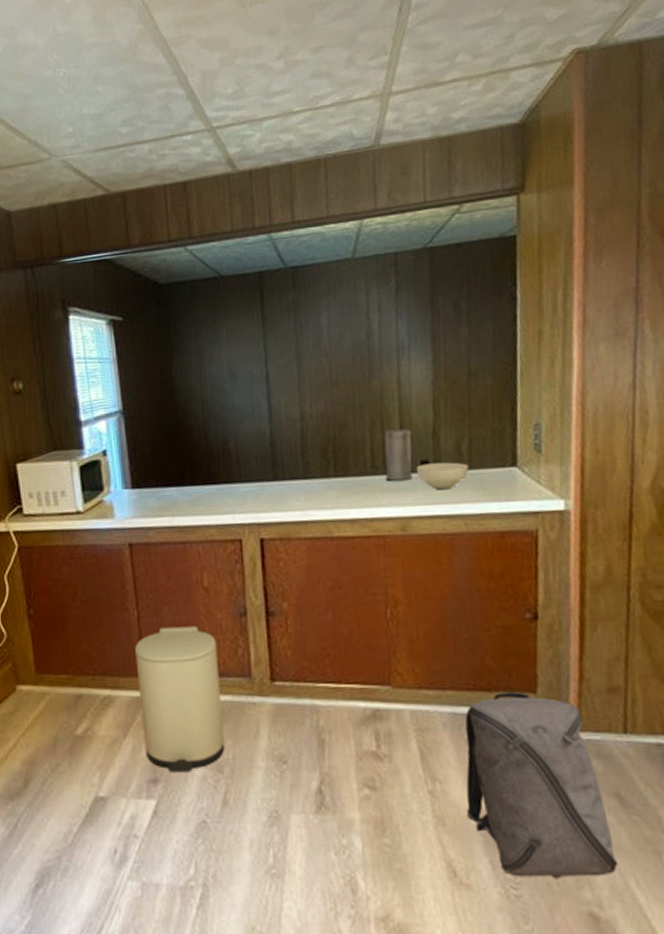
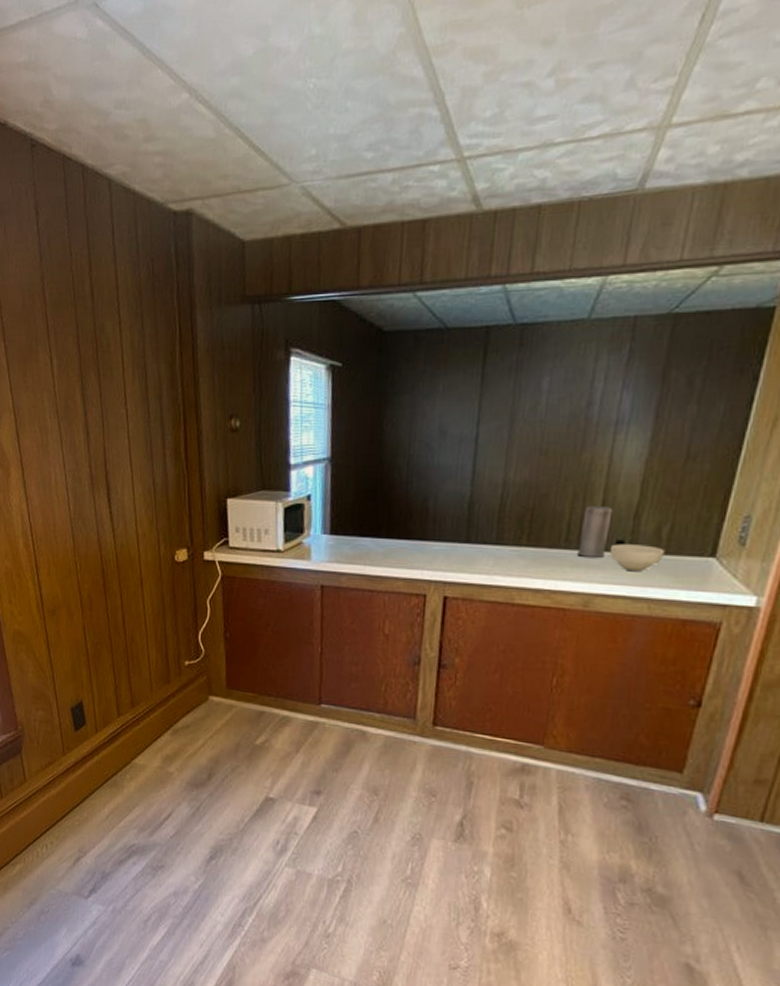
pedal bin: present [135,626,225,772] -> none [313,664,389,790]
backpack: present [464,692,619,879] -> none [590,767,725,937]

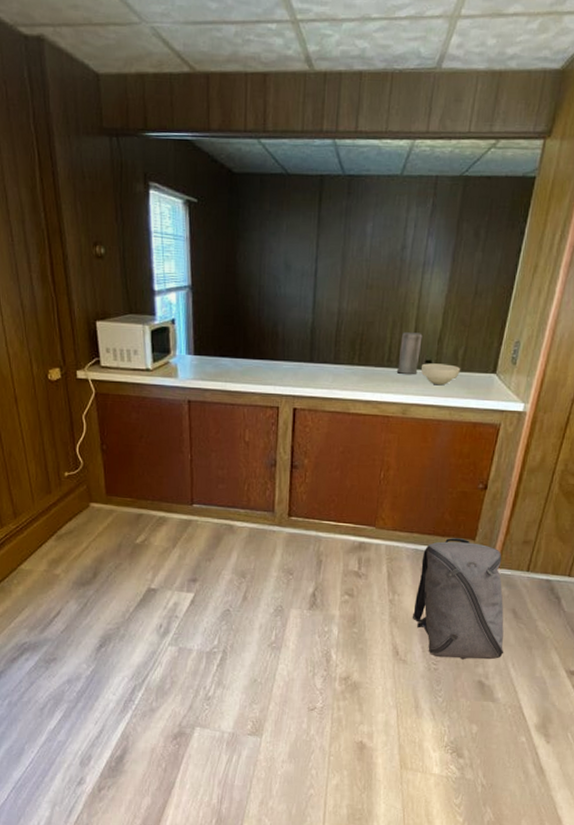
backpack: none [590,767,725,937] -> present [412,538,504,660]

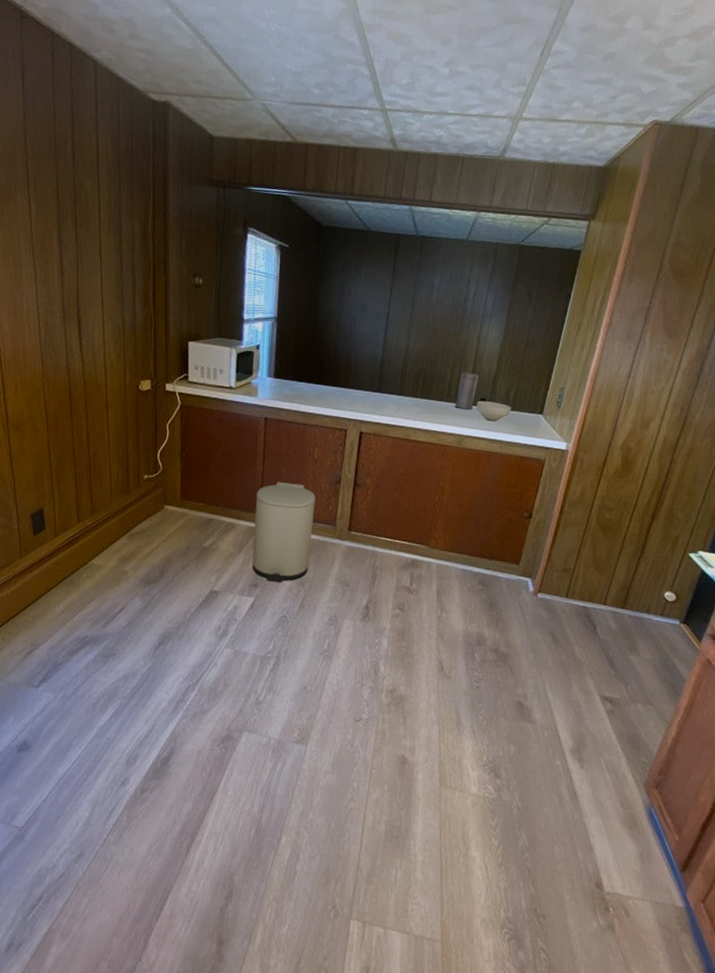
pedal bin: none [186,469,251,576] -> present [252,482,316,583]
backpack: present [412,538,504,660] -> none [457,561,544,681]

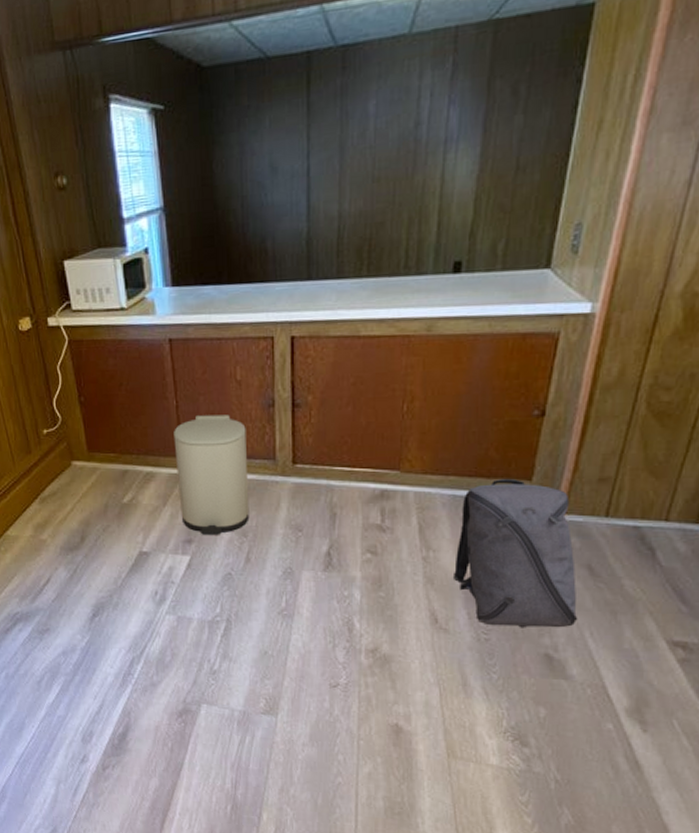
canister: present [455,372,479,410] -> none [418,228,448,283]
backpack: none [457,561,544,681] -> present [452,479,578,628]
bowl: present [476,400,512,422] -> none [448,263,502,292]

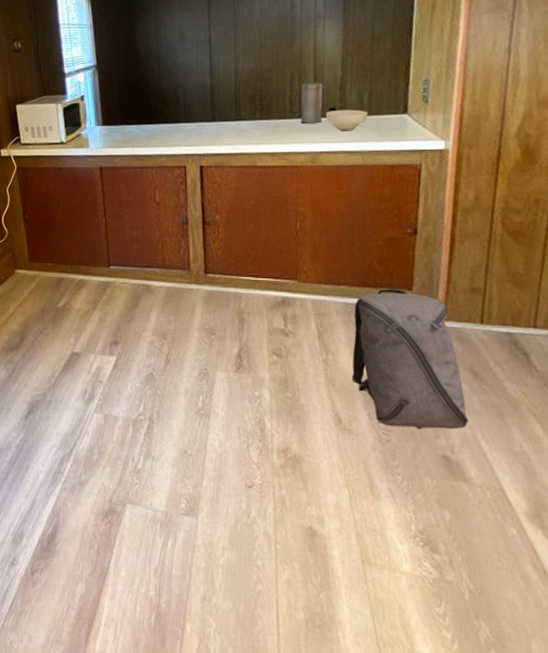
pedal bin: present [174,415,250,535] -> none [103,230,168,337]
canister: none [418,228,448,283] -> present [300,82,323,124]
bowl: none [448,263,502,292] -> present [325,109,369,132]

